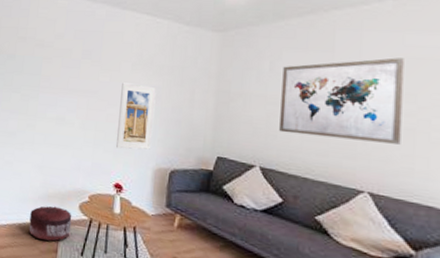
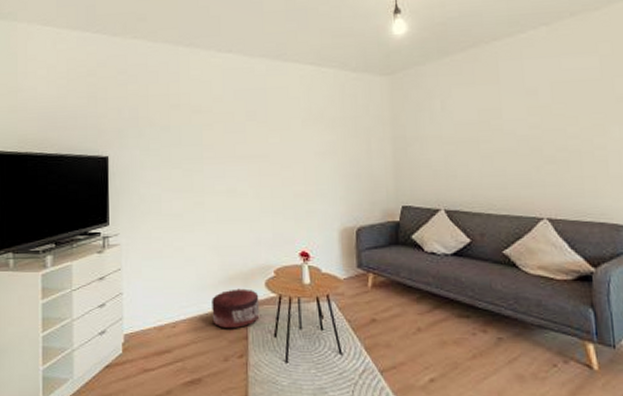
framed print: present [116,82,156,150] -> none [294,141,333,214]
wall art: present [279,58,404,145] -> none [454,82,570,172]

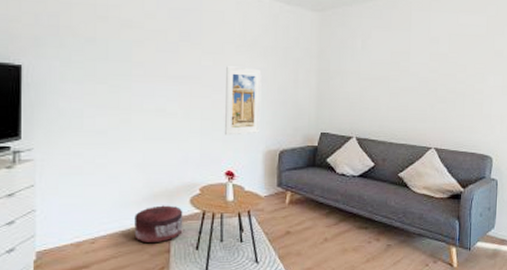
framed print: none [294,141,333,214] -> present [225,66,262,136]

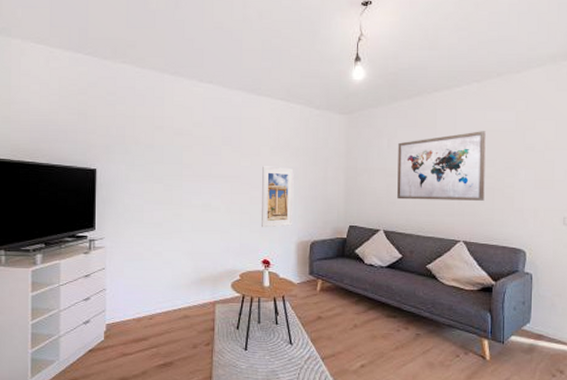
pouf: present [134,205,183,243] -> none [184,288,226,321]
wall art: none [371,35,458,107] -> present [397,131,486,201]

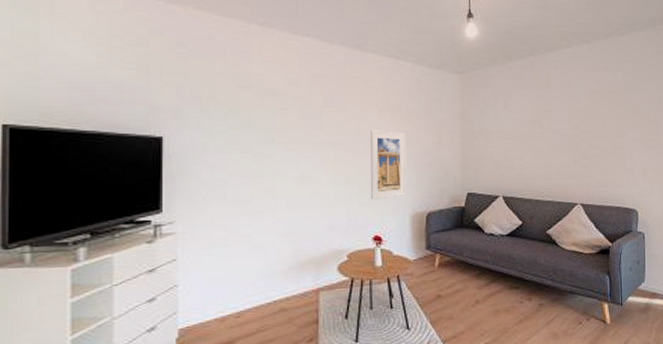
wall art: present [397,131,486,201] -> none [514,92,598,163]

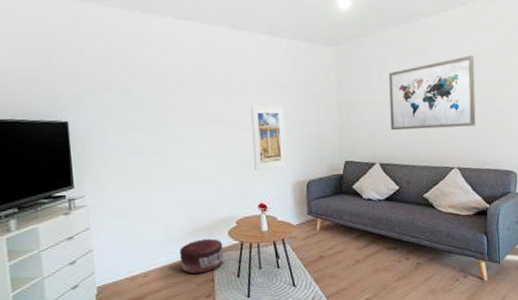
pouf: none [281,273,331,314] -> present [180,238,224,274]
wall art: none [514,92,598,163] -> present [389,55,476,131]

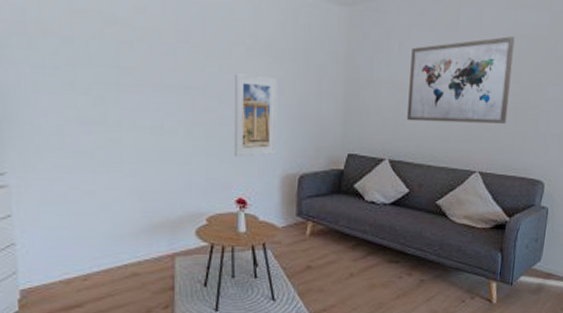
pouf: present [180,238,224,274] -> none [132,237,189,279]

